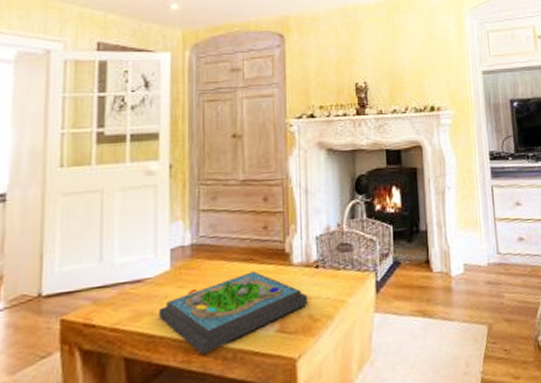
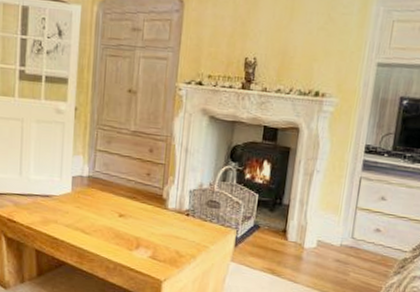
board game: present [159,271,307,354] -> none [61,207,176,260]

